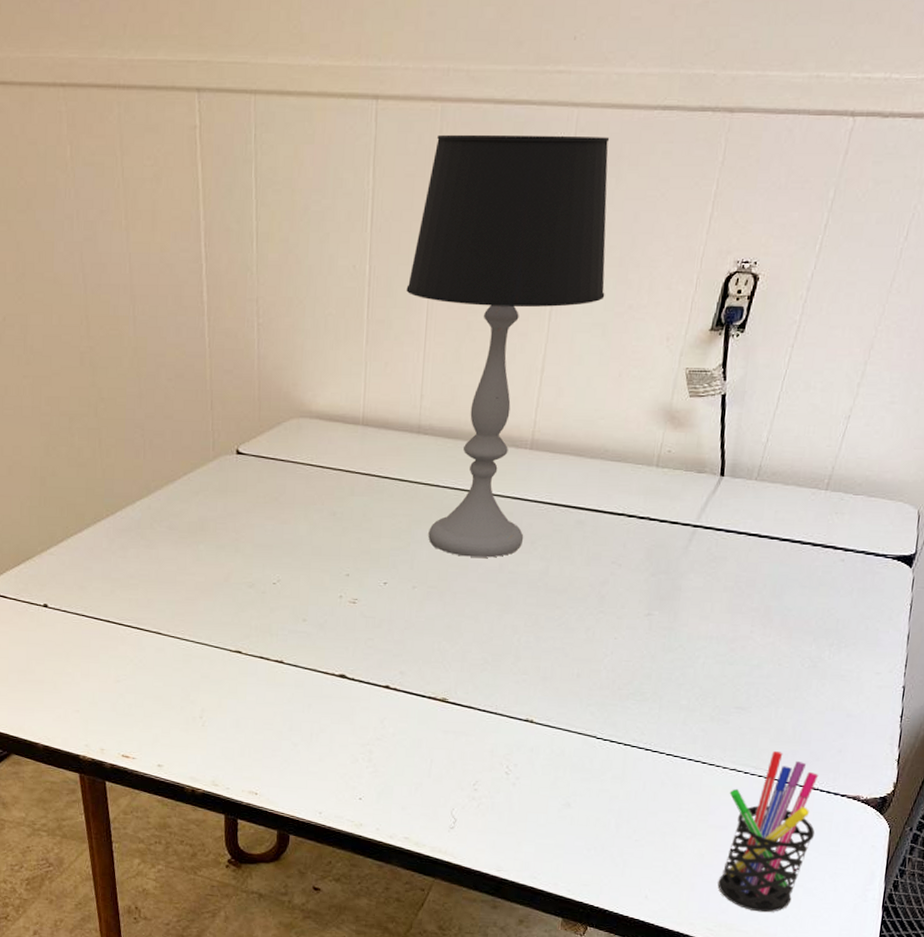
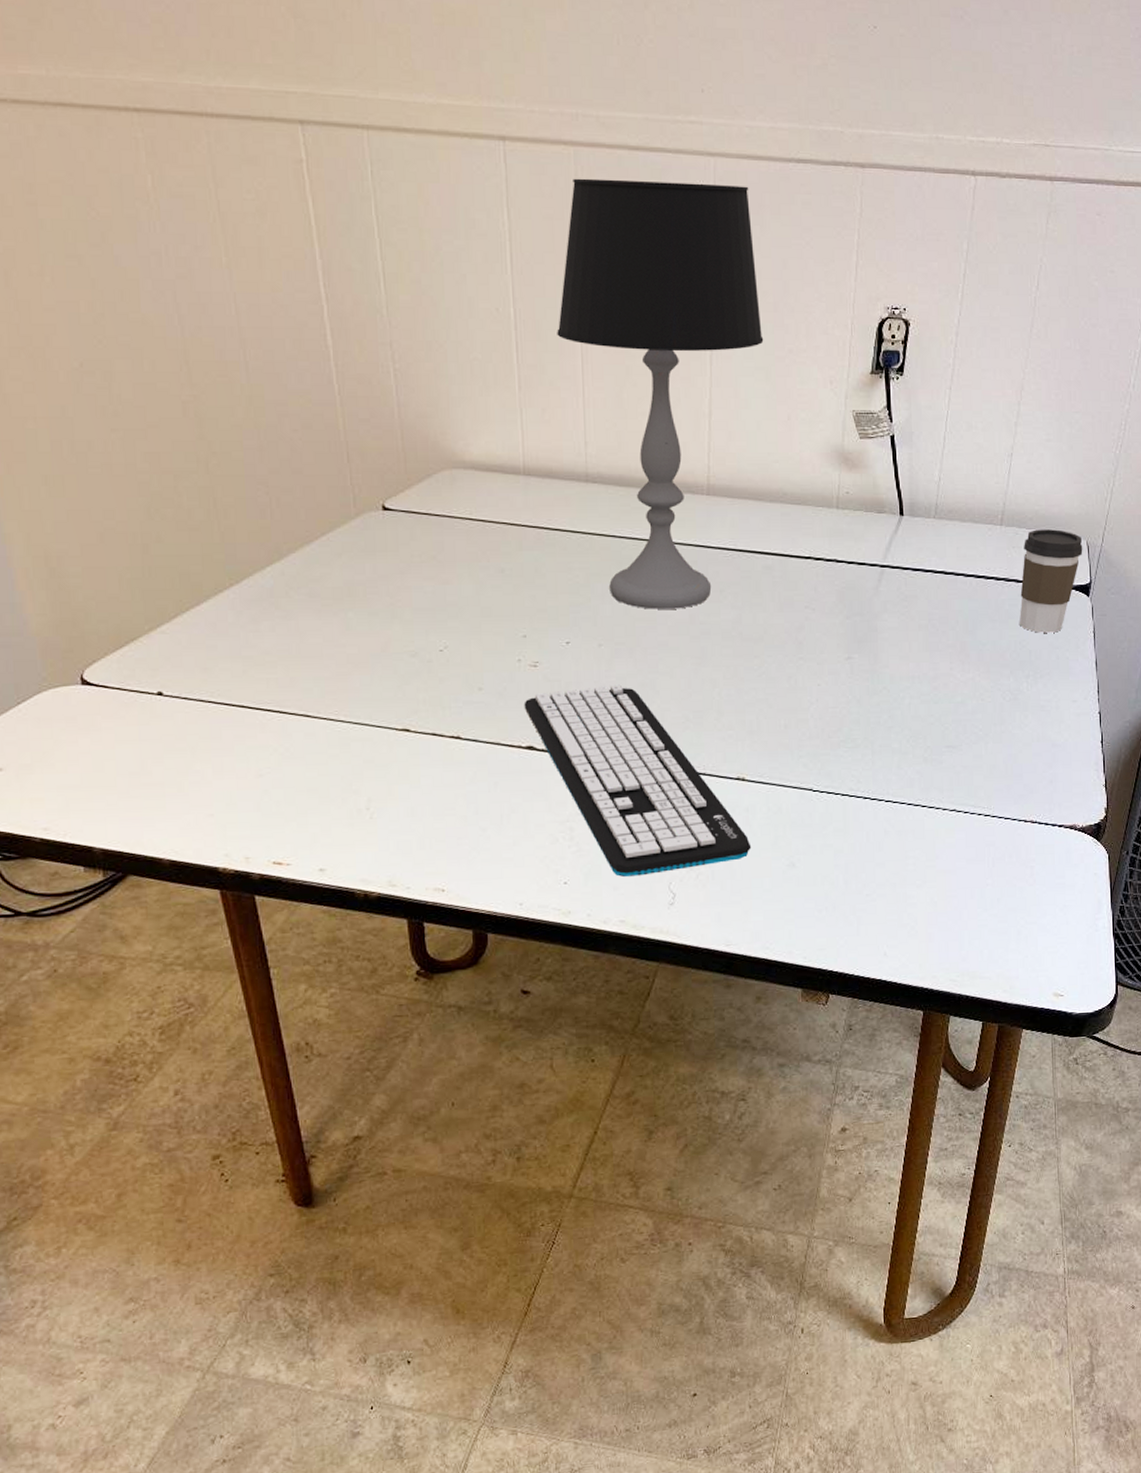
keyboard: none [340,624,532,800] -> present [524,684,752,877]
pen holder: present [717,751,819,913] -> none [952,788,1040,956]
coffee cup: none [831,496,913,603] -> present [1020,529,1083,633]

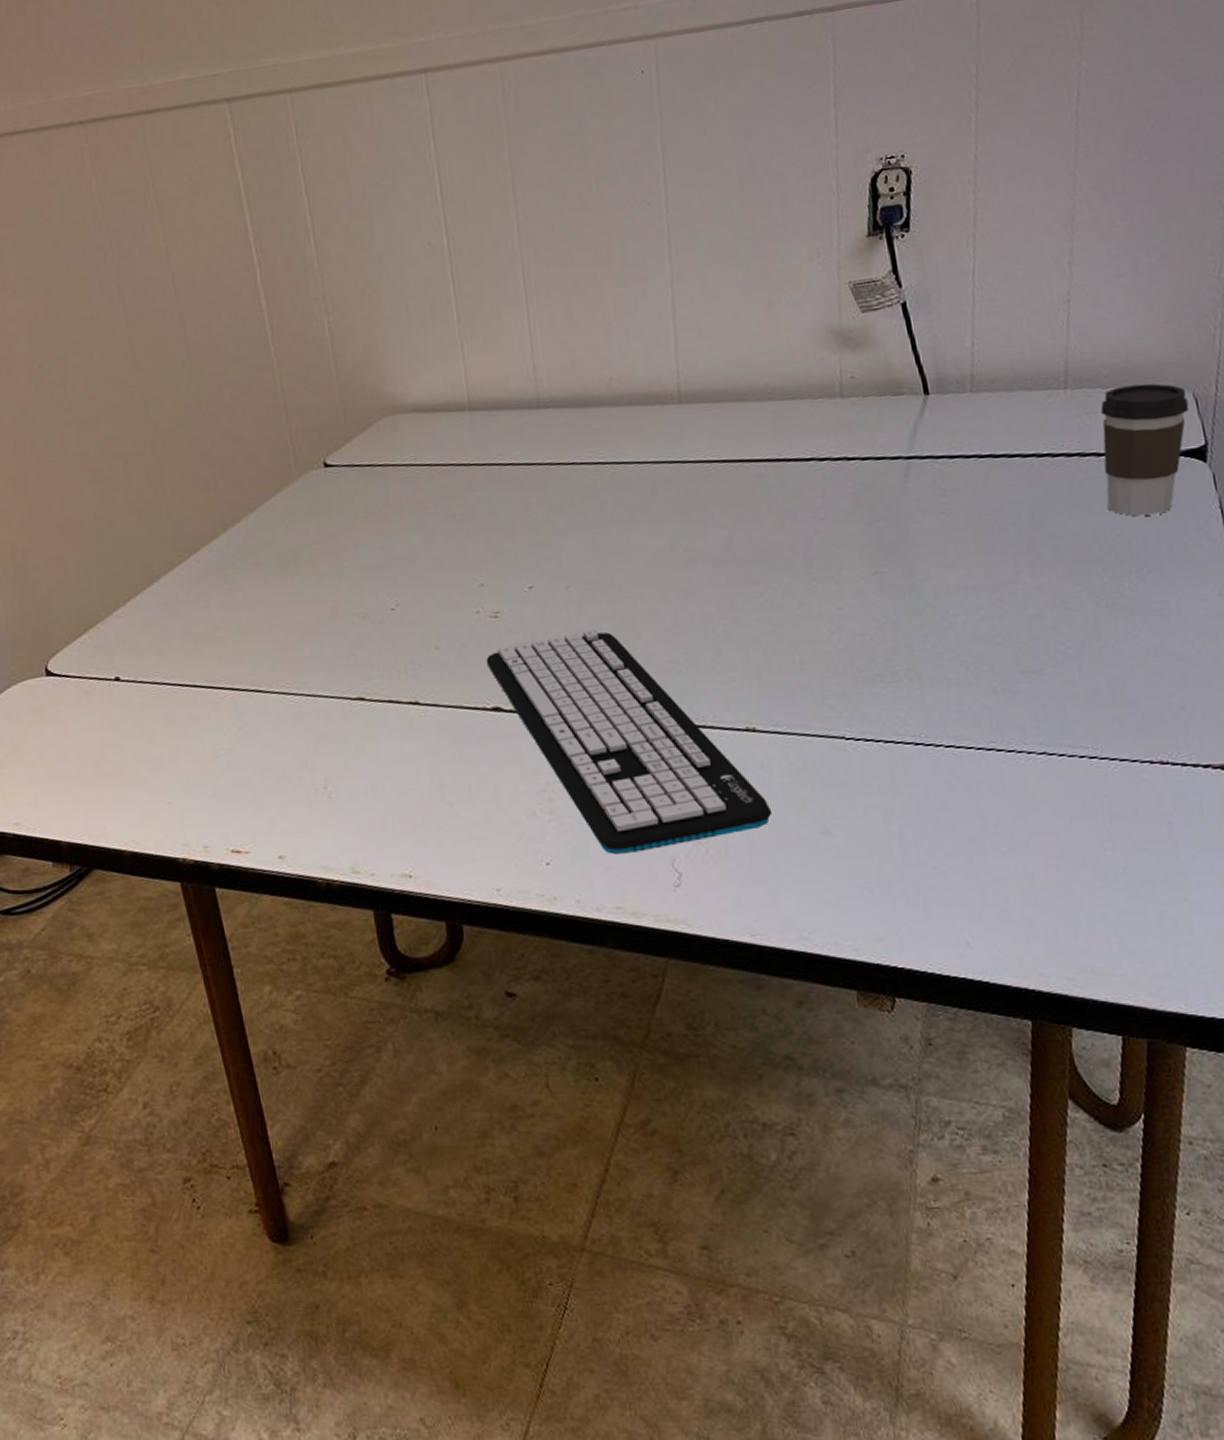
table lamp: present [557,178,764,609] -> none [494,61,731,541]

